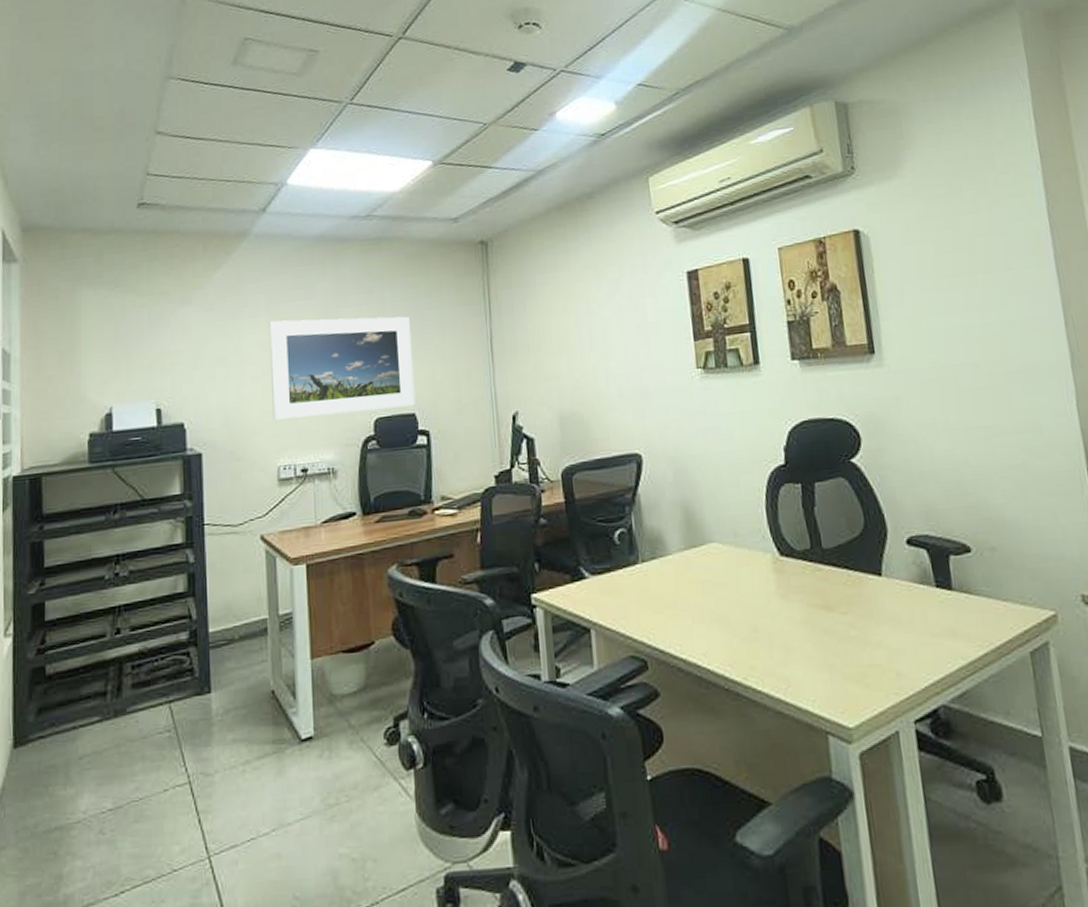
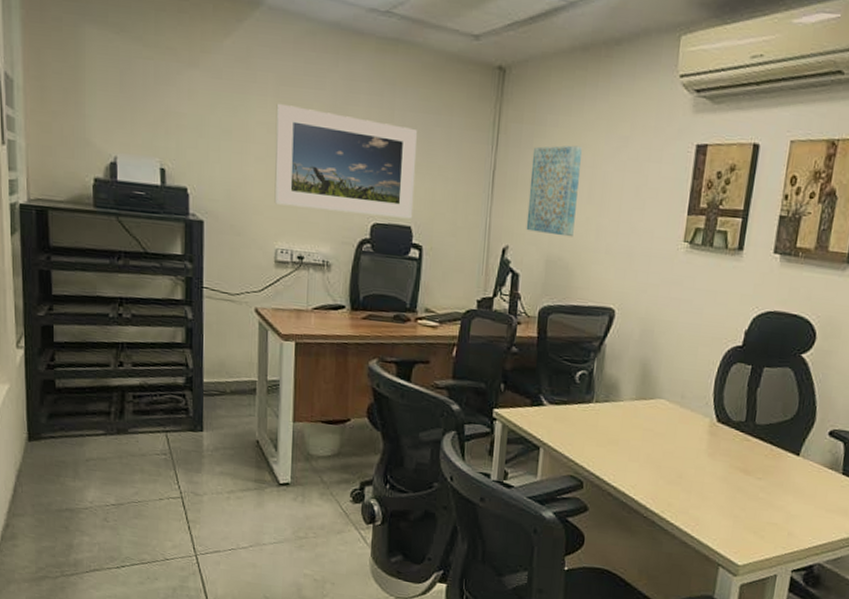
wall art: none [526,297,583,392] -> present [526,145,583,237]

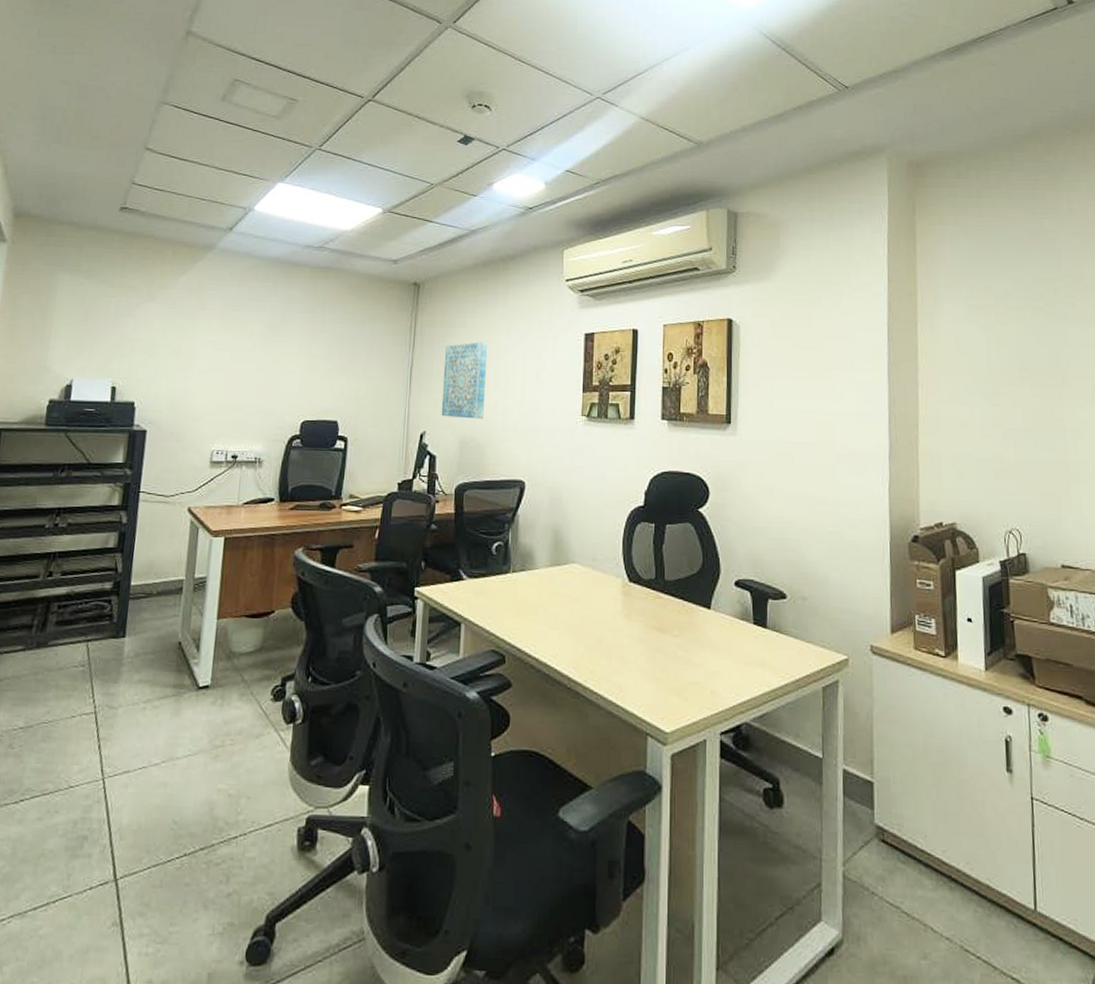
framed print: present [274,103,417,219] -> none [213,324,344,415]

